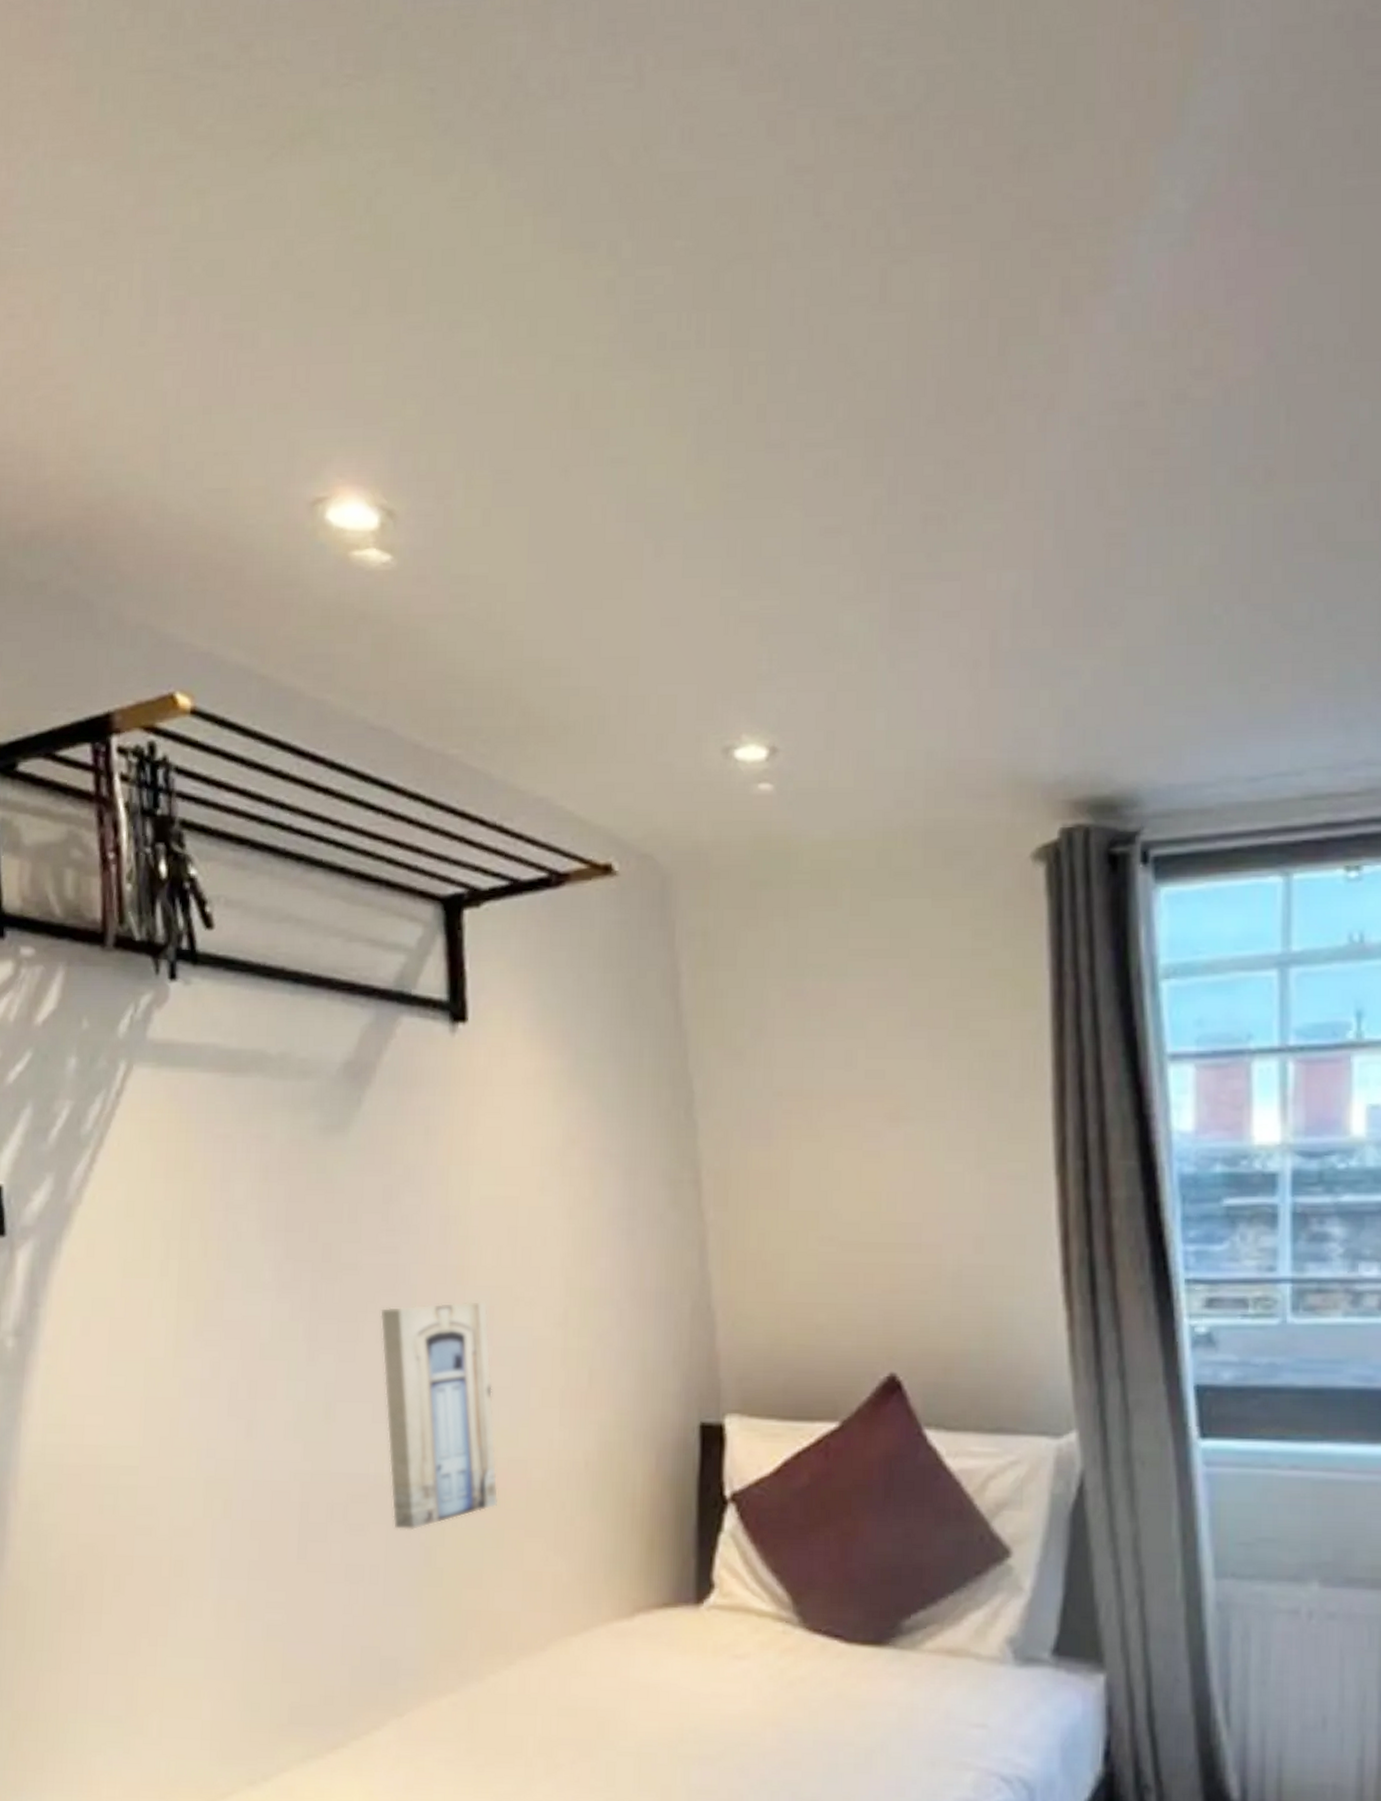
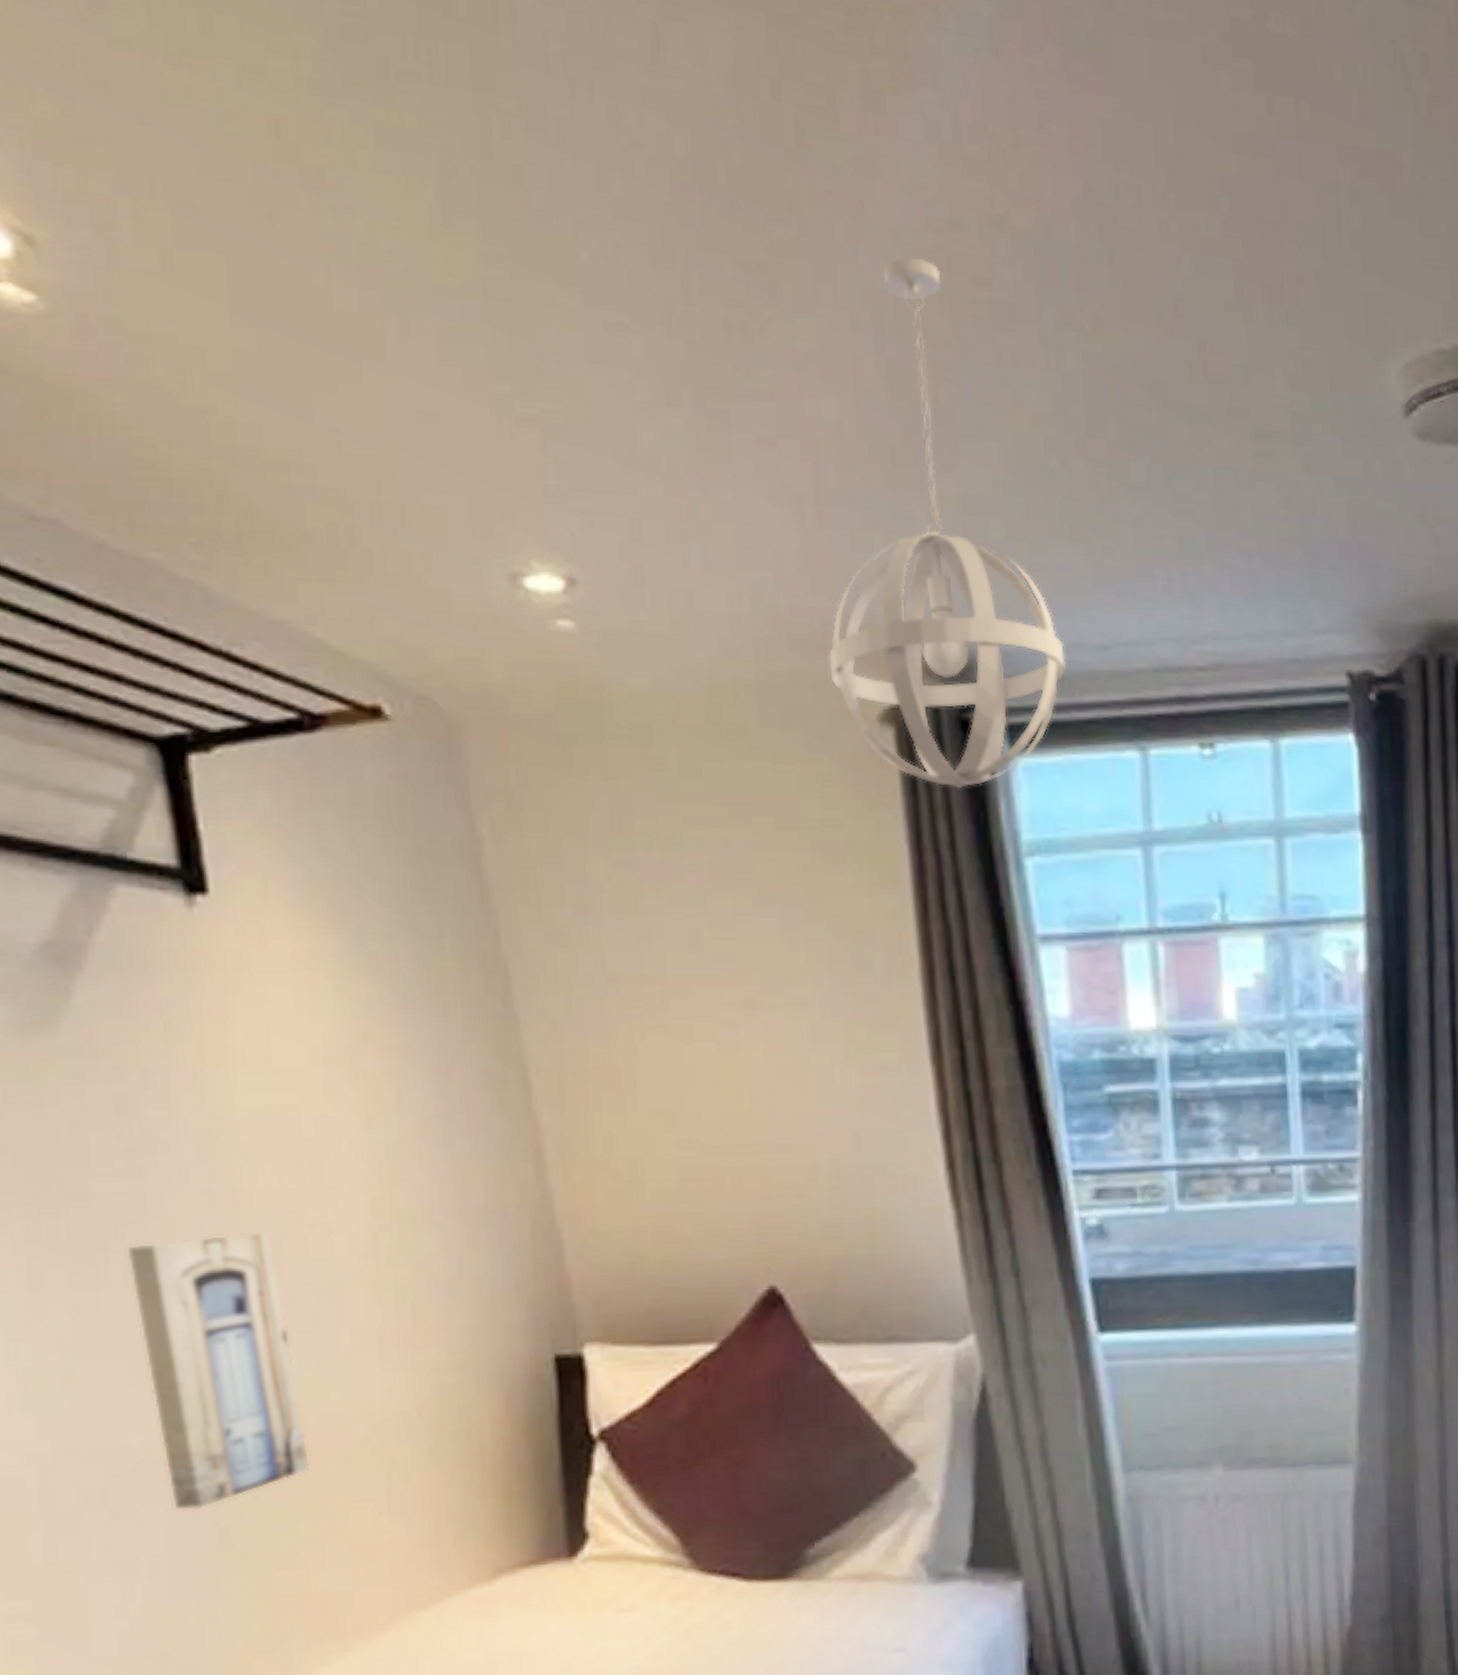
pendant light: none [990,437,1214,918] -> present [828,256,1065,789]

